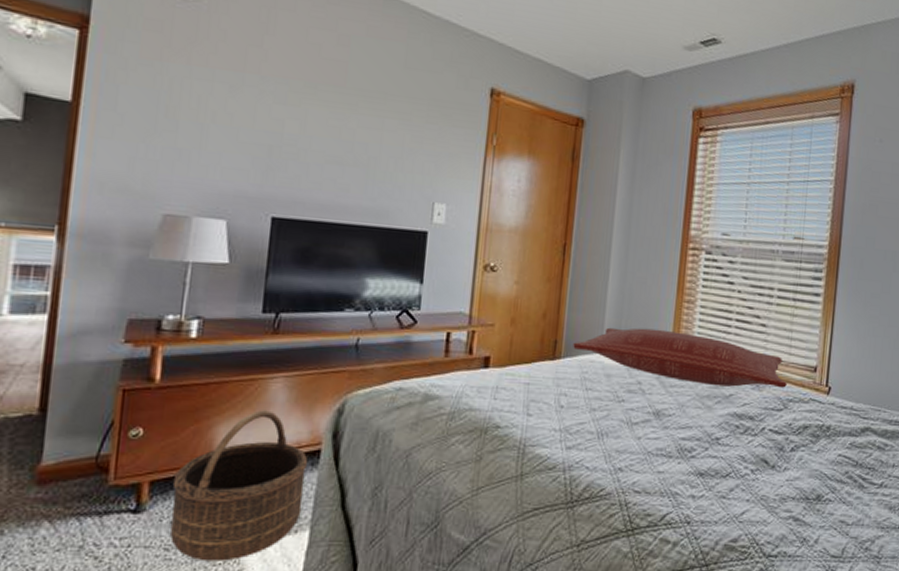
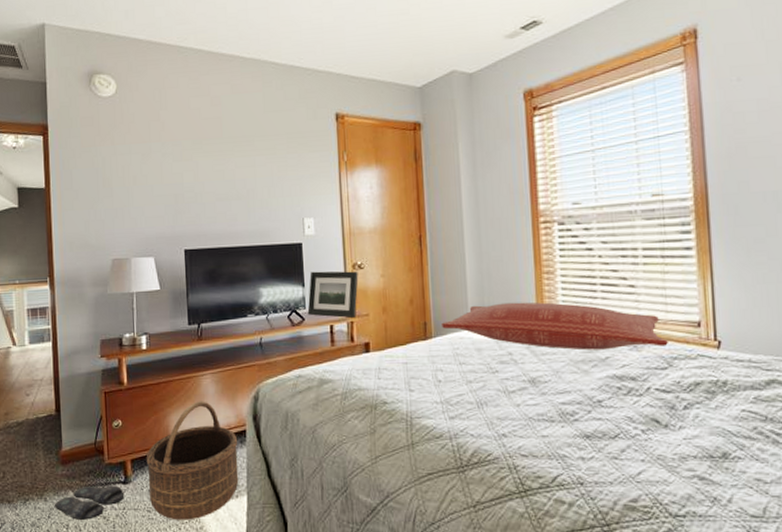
slippers: none [16,514,131,561] -> present [55,485,123,520]
picture frame: none [421,267,489,326] -> present [307,271,359,318]

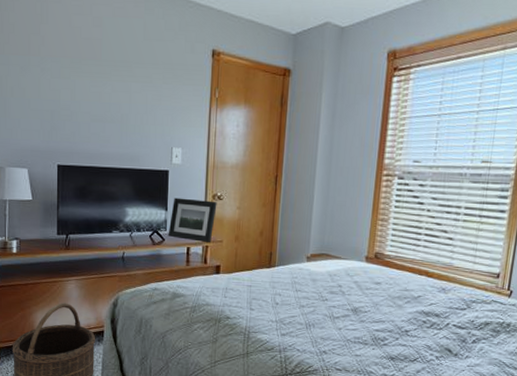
pillow: present [441,302,668,350] -> none [285,242,471,291]

